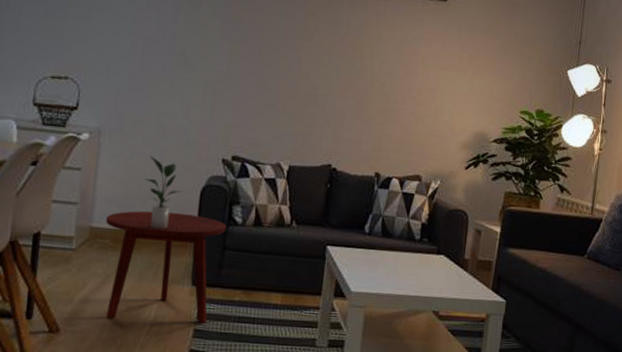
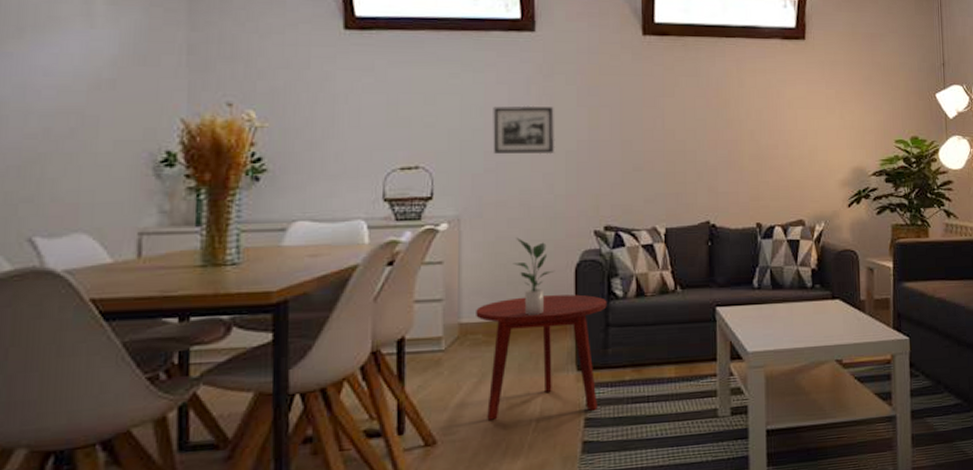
picture frame: none [138,29,198,82] -> present [493,105,555,155]

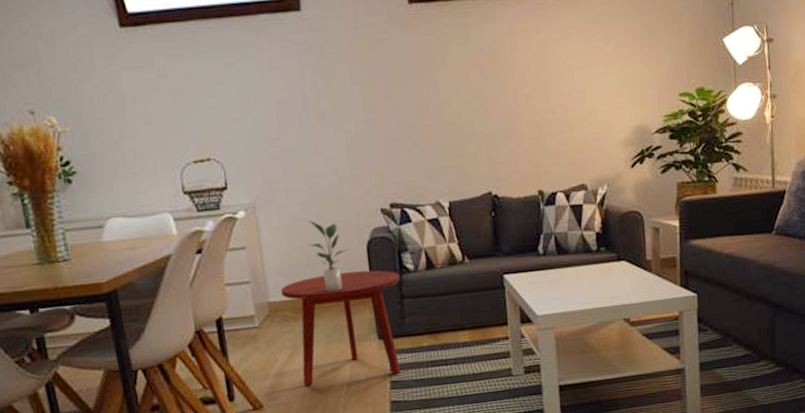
picture frame: present [493,105,555,155] -> none [270,88,335,140]

